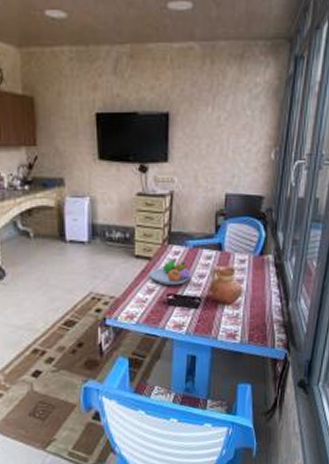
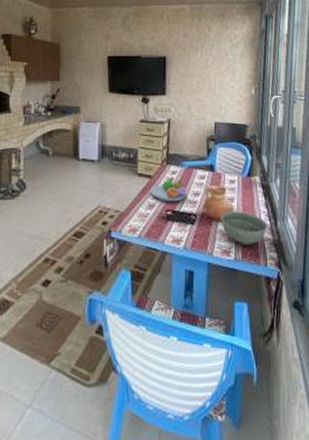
bowl: none [227,292,279,329] -> present [220,211,268,246]

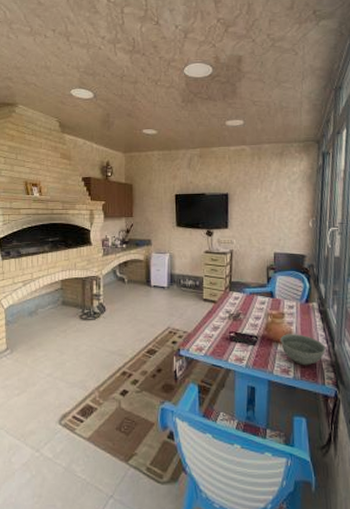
fruit bowl: present [149,178,187,202] -> none [214,304,249,325]

